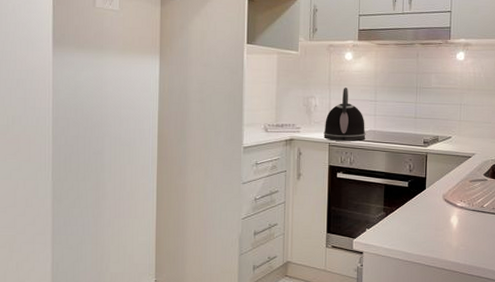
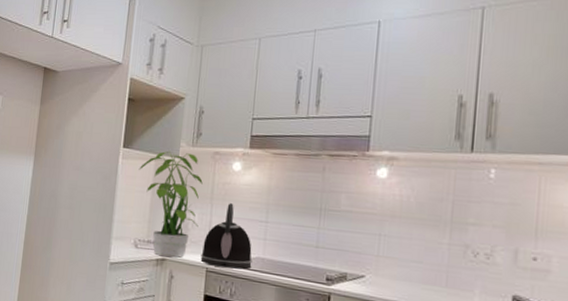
potted plant: none [263,45,321,138] -> present [139,150,203,258]

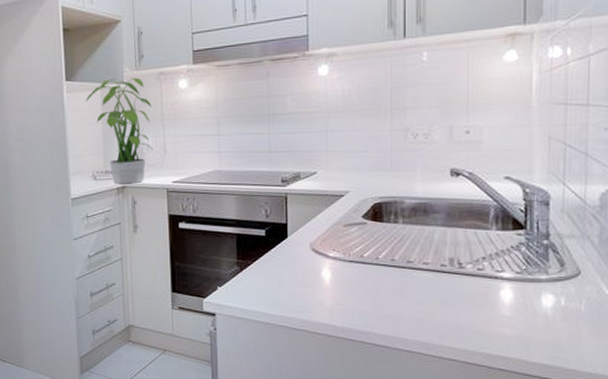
kettle: present [200,203,252,269] -> none [160,122,210,186]

